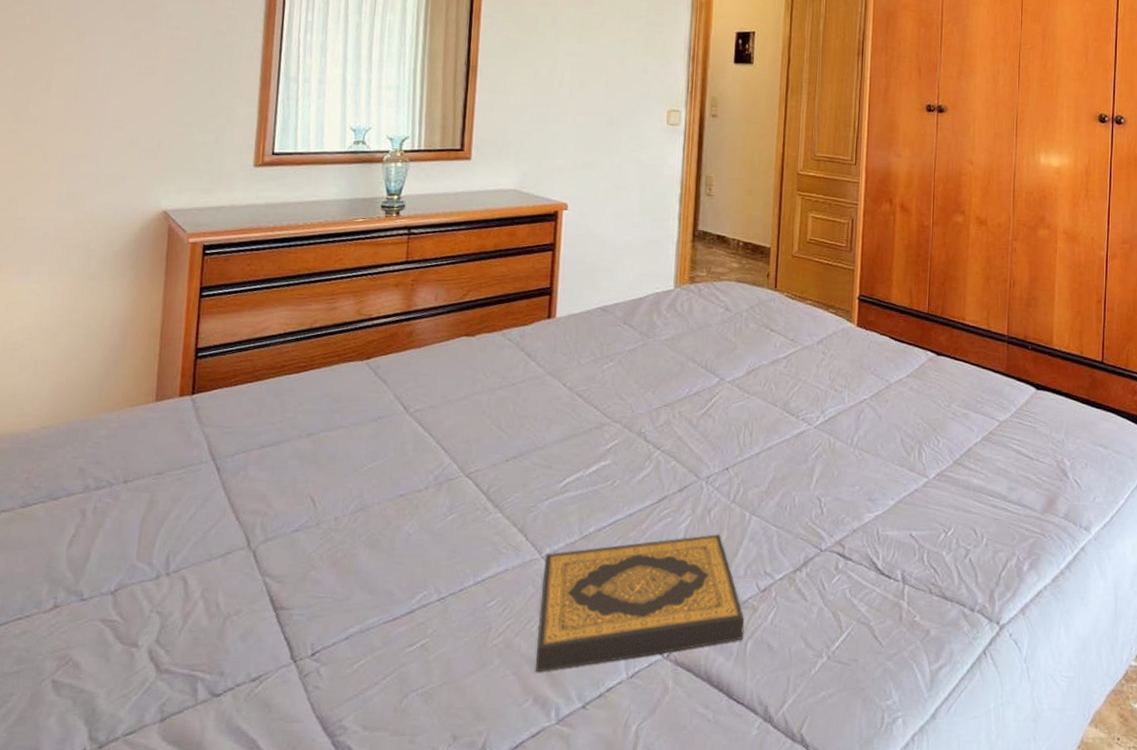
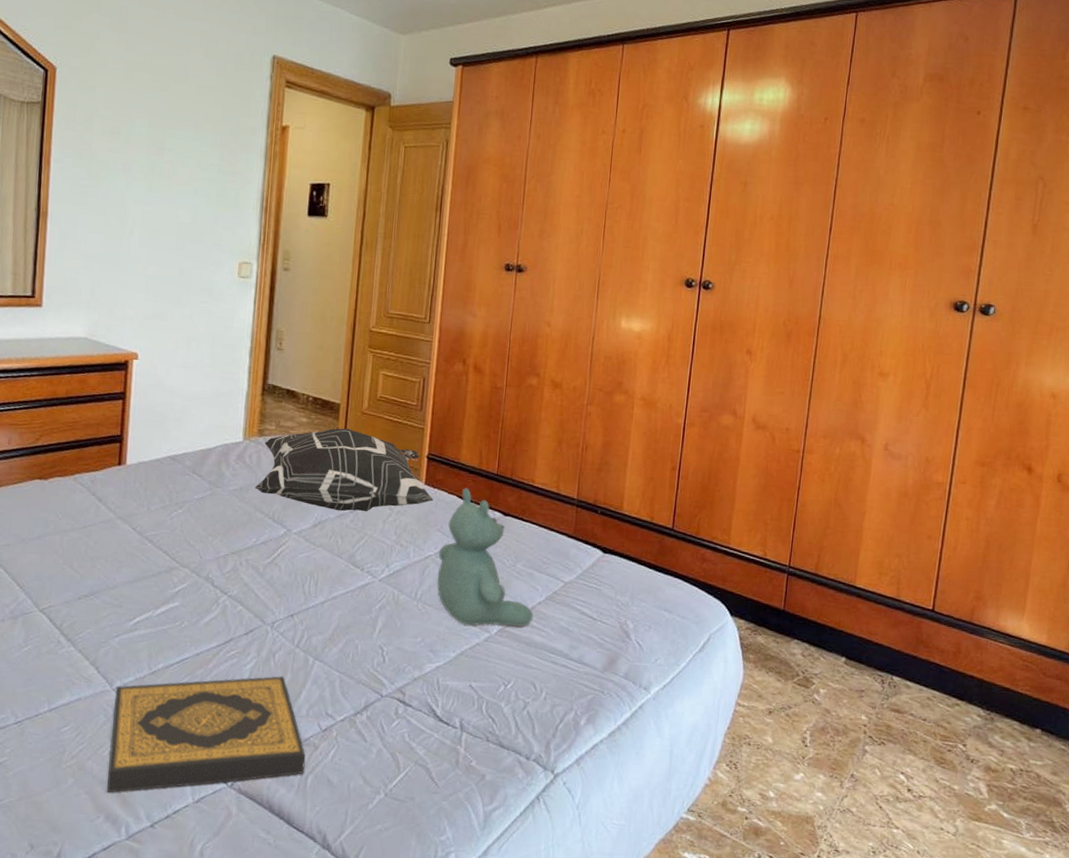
decorative pillow: none [686,272,866,357] -> present [254,428,434,512]
stuffed bear: none [873,328,971,470] -> present [437,487,533,627]

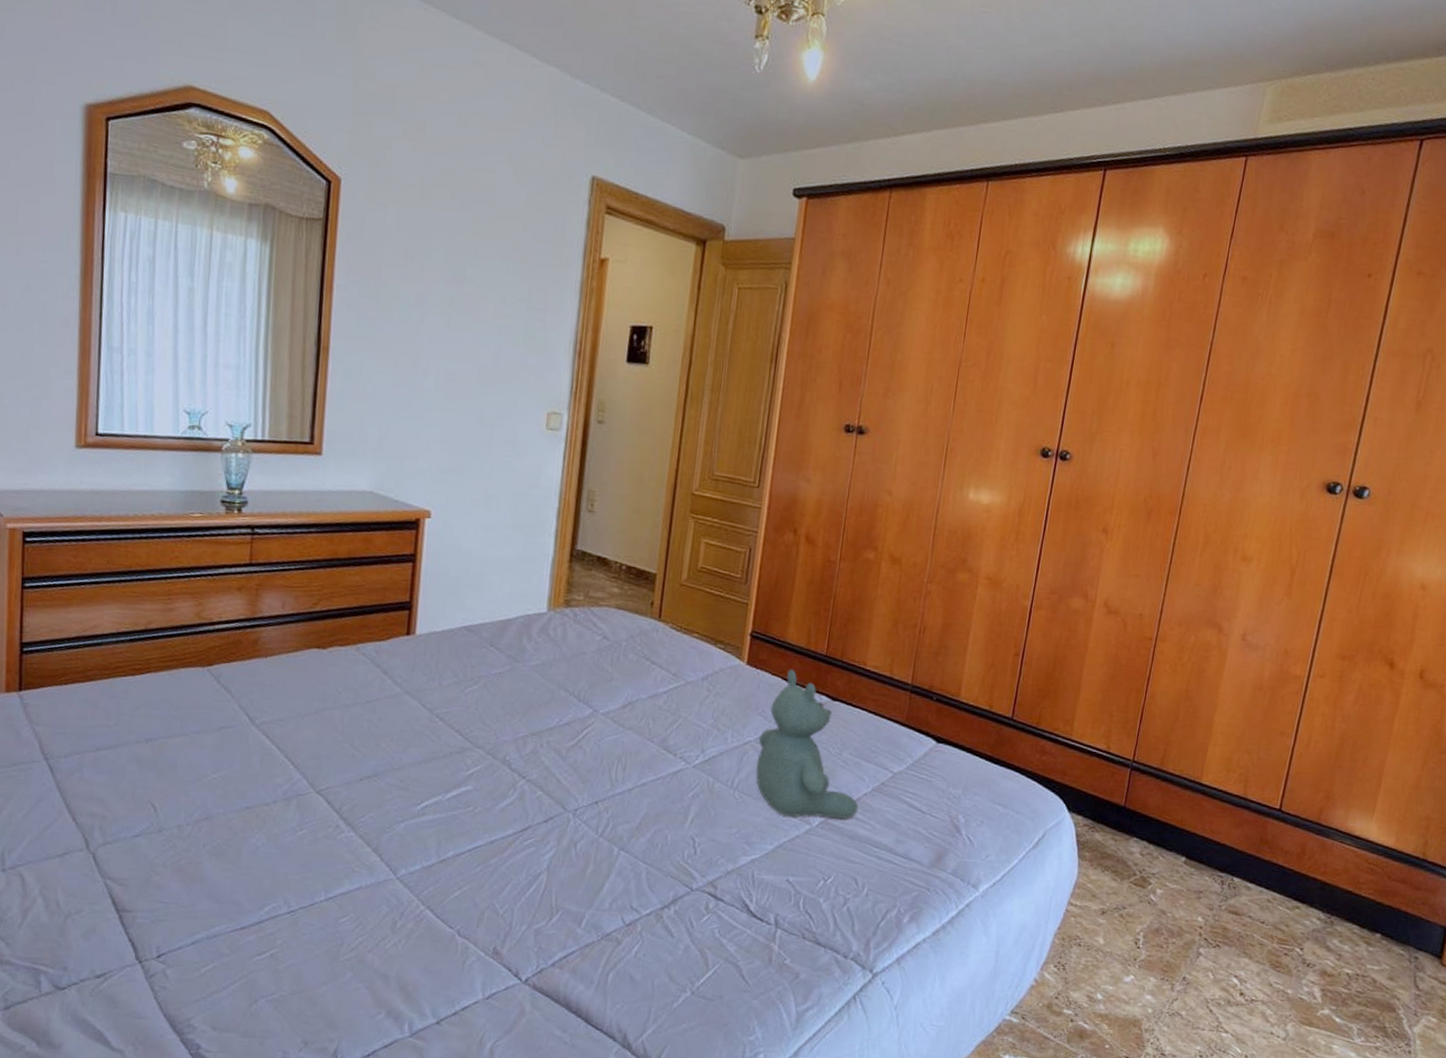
hardback book: present [107,675,306,793] -> none [389,866,607,988]
decorative pillow: present [254,428,434,512] -> none [558,600,756,693]

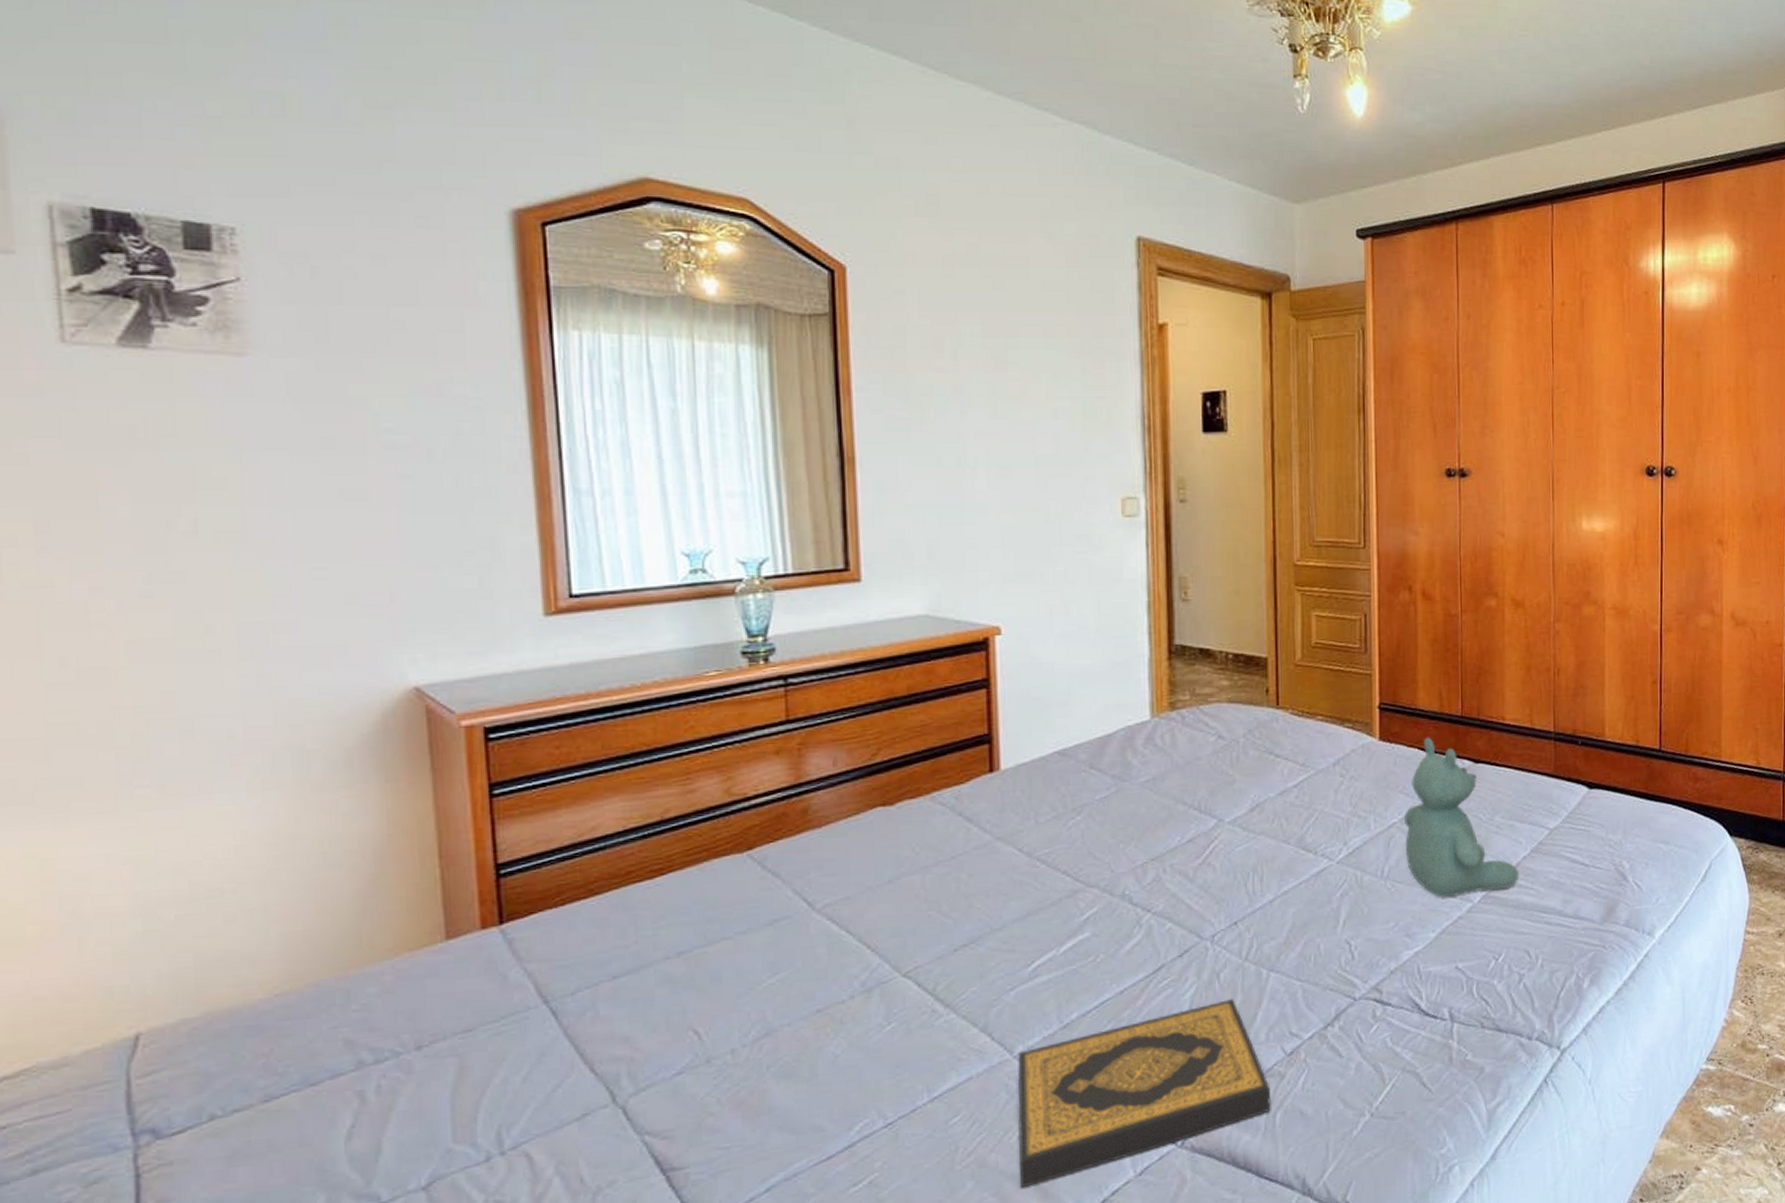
hardback book: none [389,866,607,988] -> present [1017,998,1271,1188]

